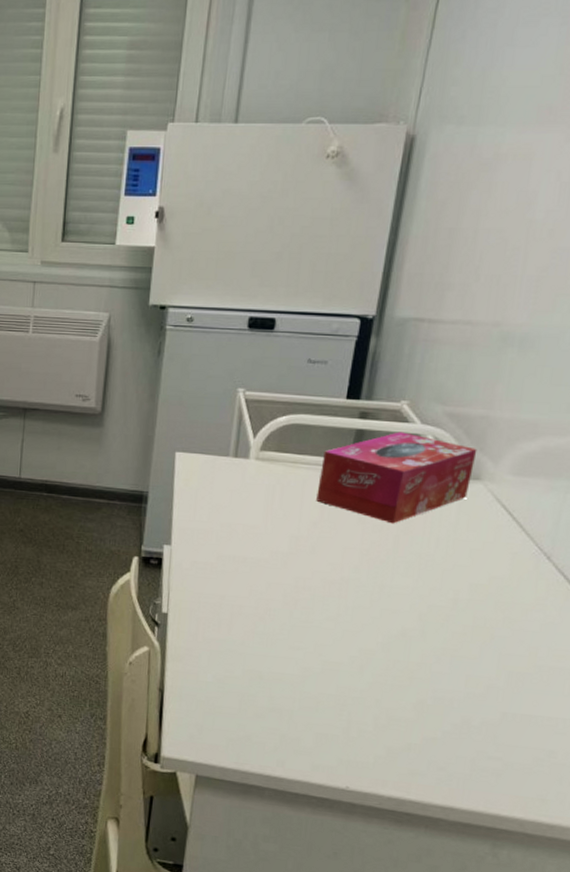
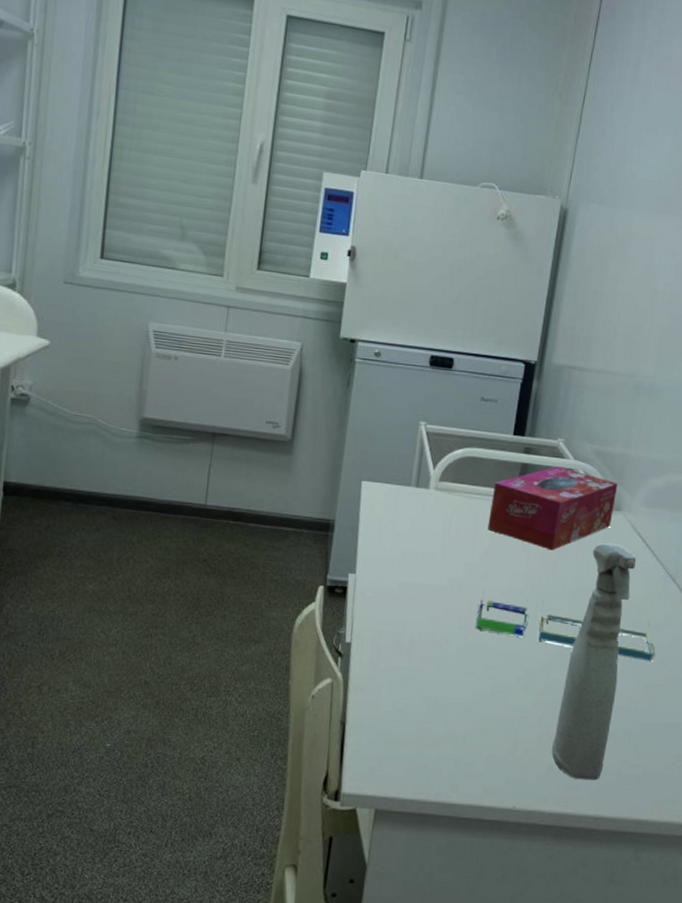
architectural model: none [303,565,523,648] -> present [476,590,655,662]
spray bottle: none [391,516,500,769] -> present [552,543,637,781]

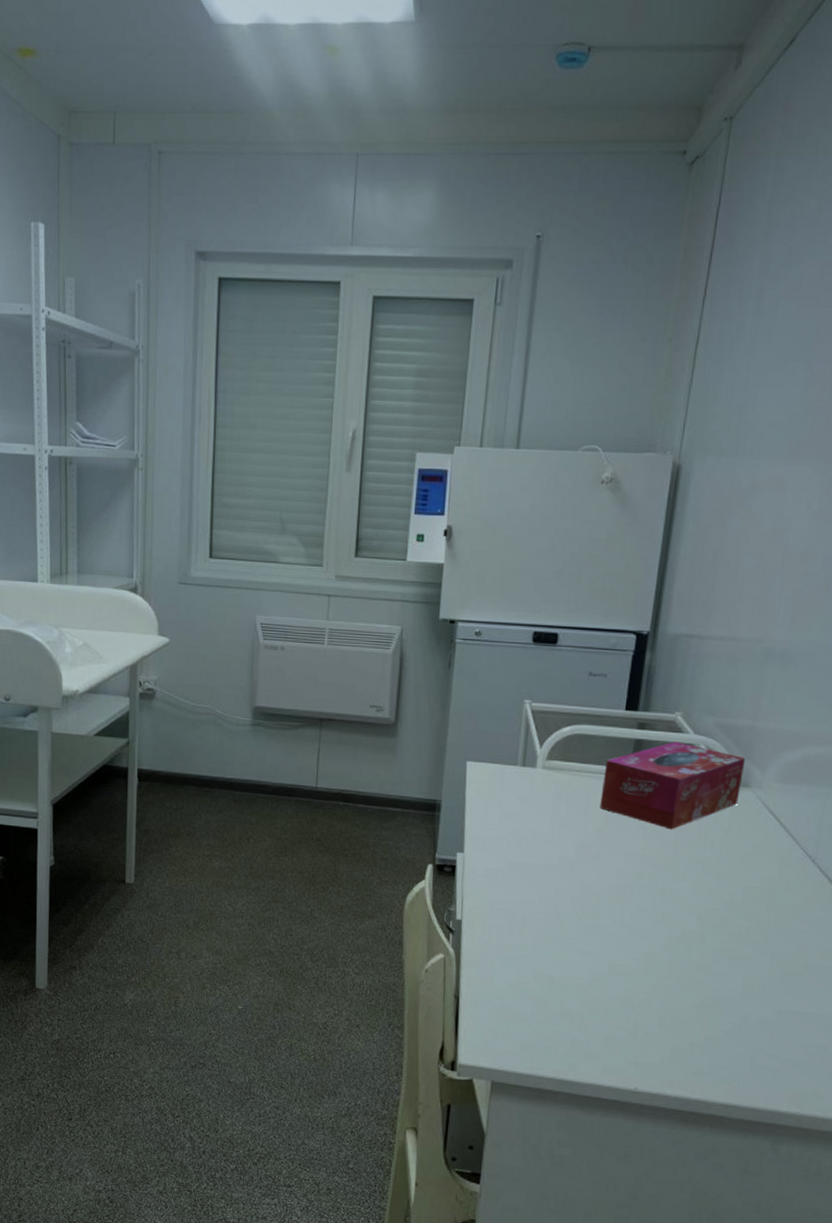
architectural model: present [476,590,655,662] -> none [590,870,792,947]
spray bottle: present [552,543,637,781] -> none [676,822,769,1068]

